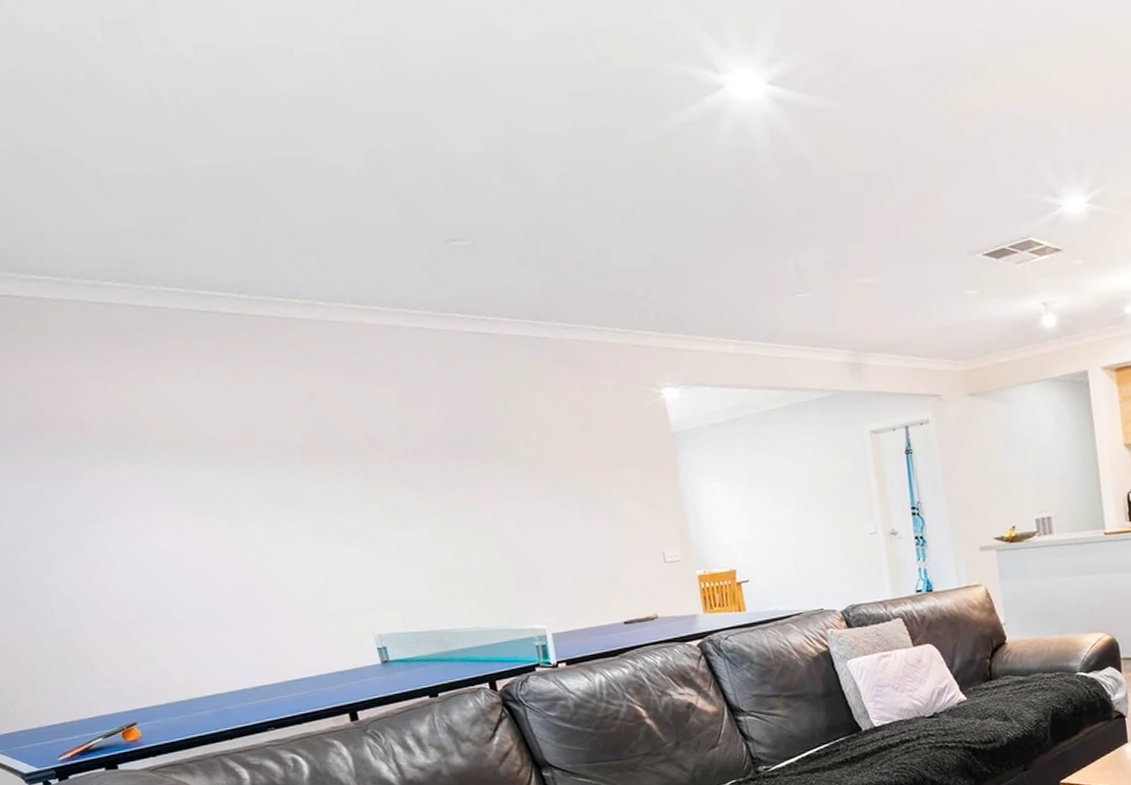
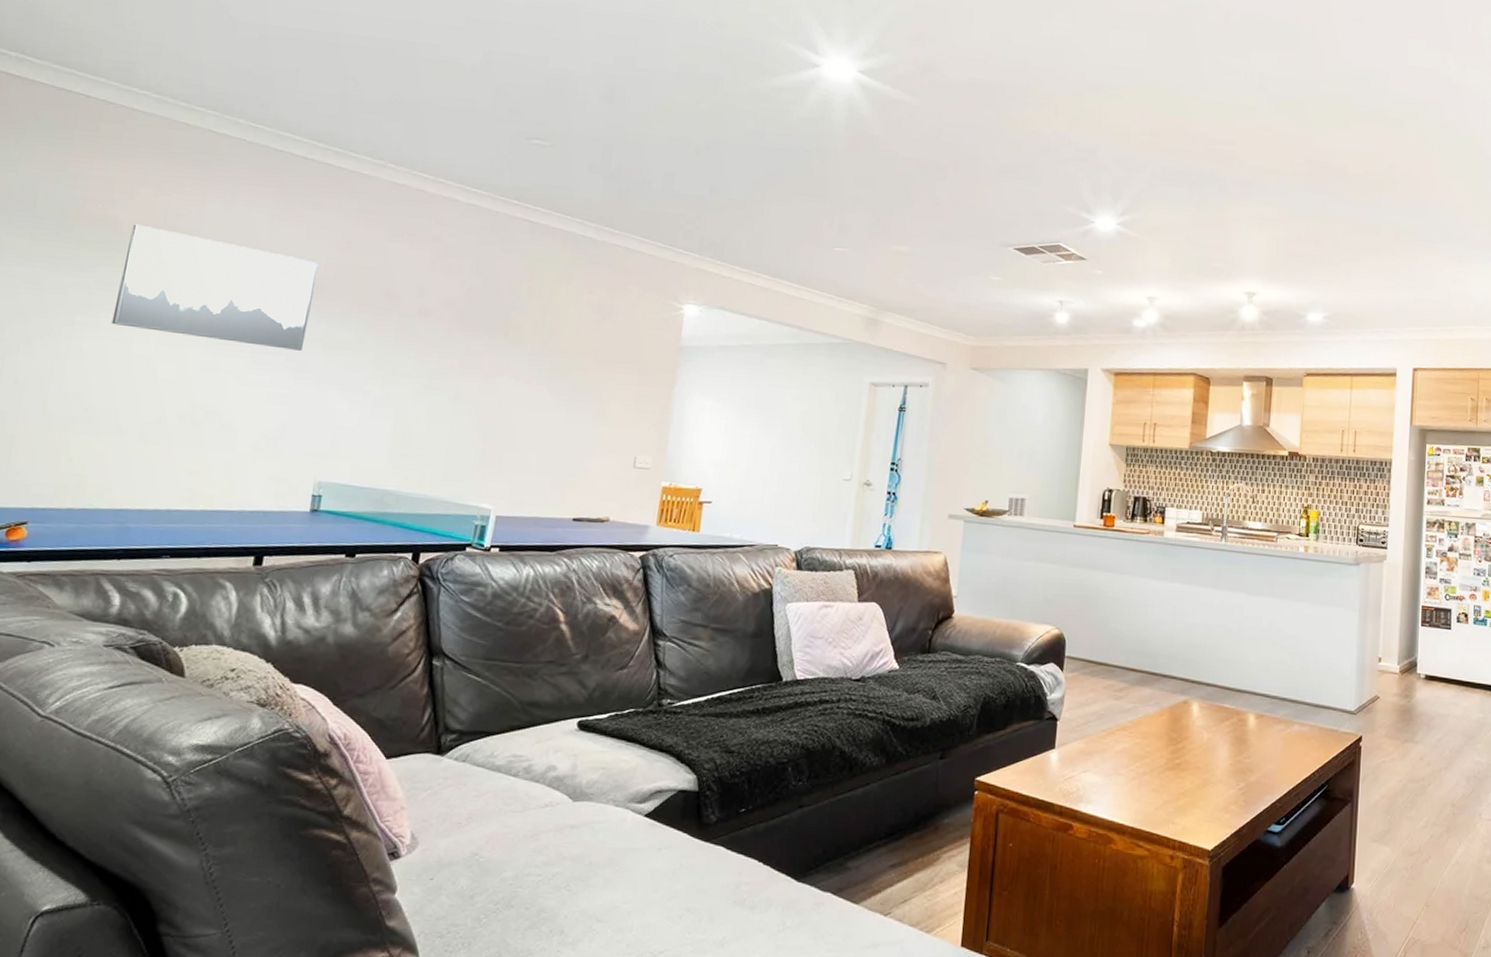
wall art: none [99,419,311,525] -> present [111,224,319,351]

